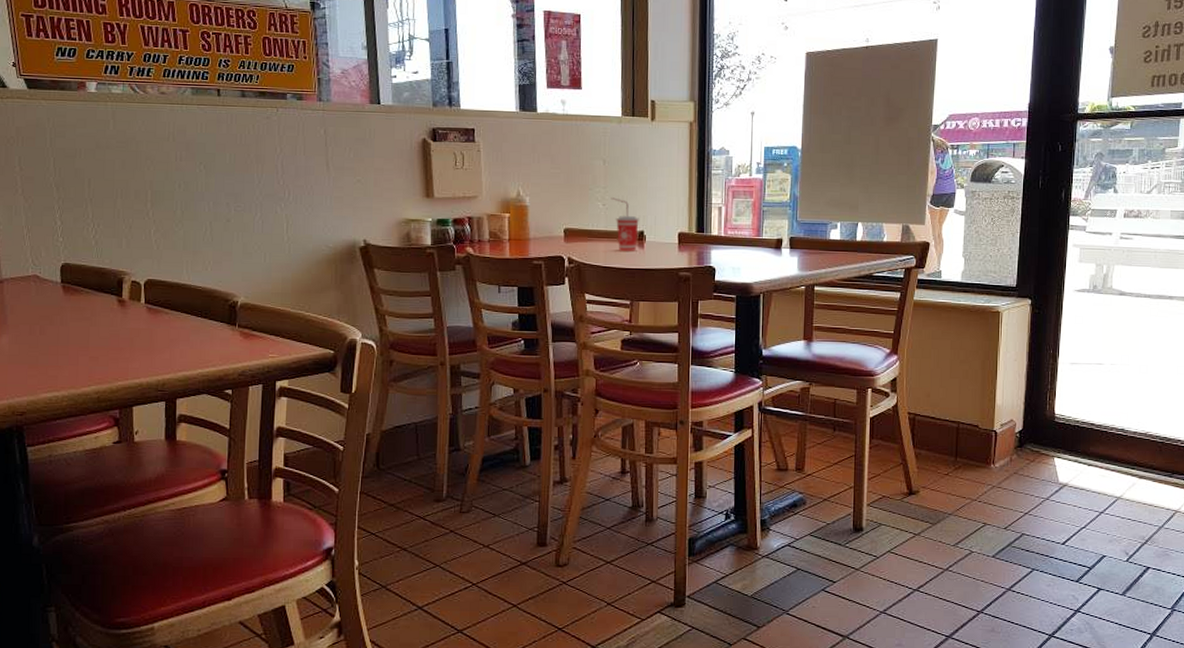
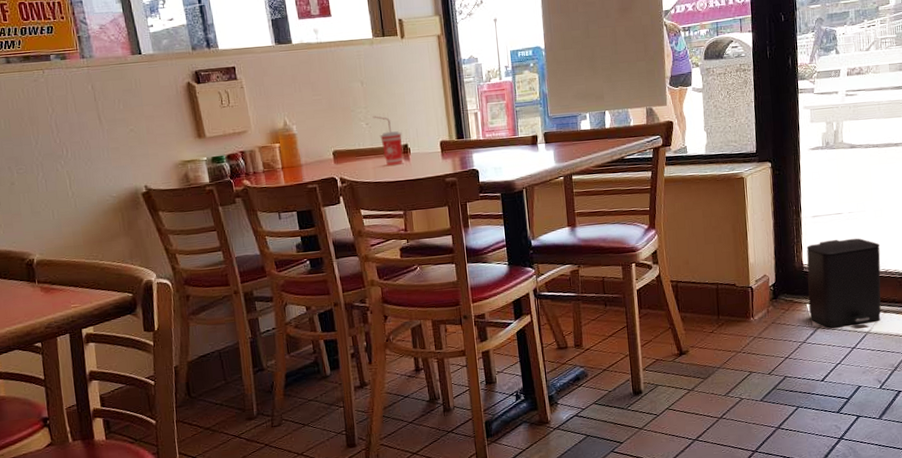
pedal bin: none [1056,392,1142,488] -> present [806,238,881,328]

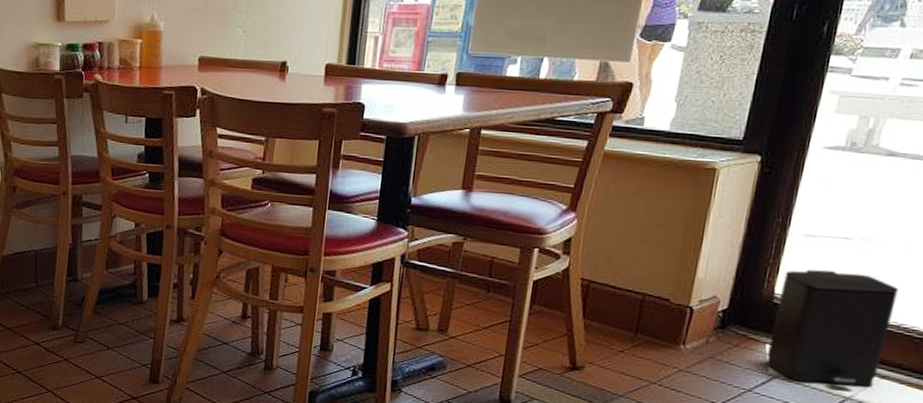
beverage cup: present [372,116,403,166] -> none [252,23,283,84]

